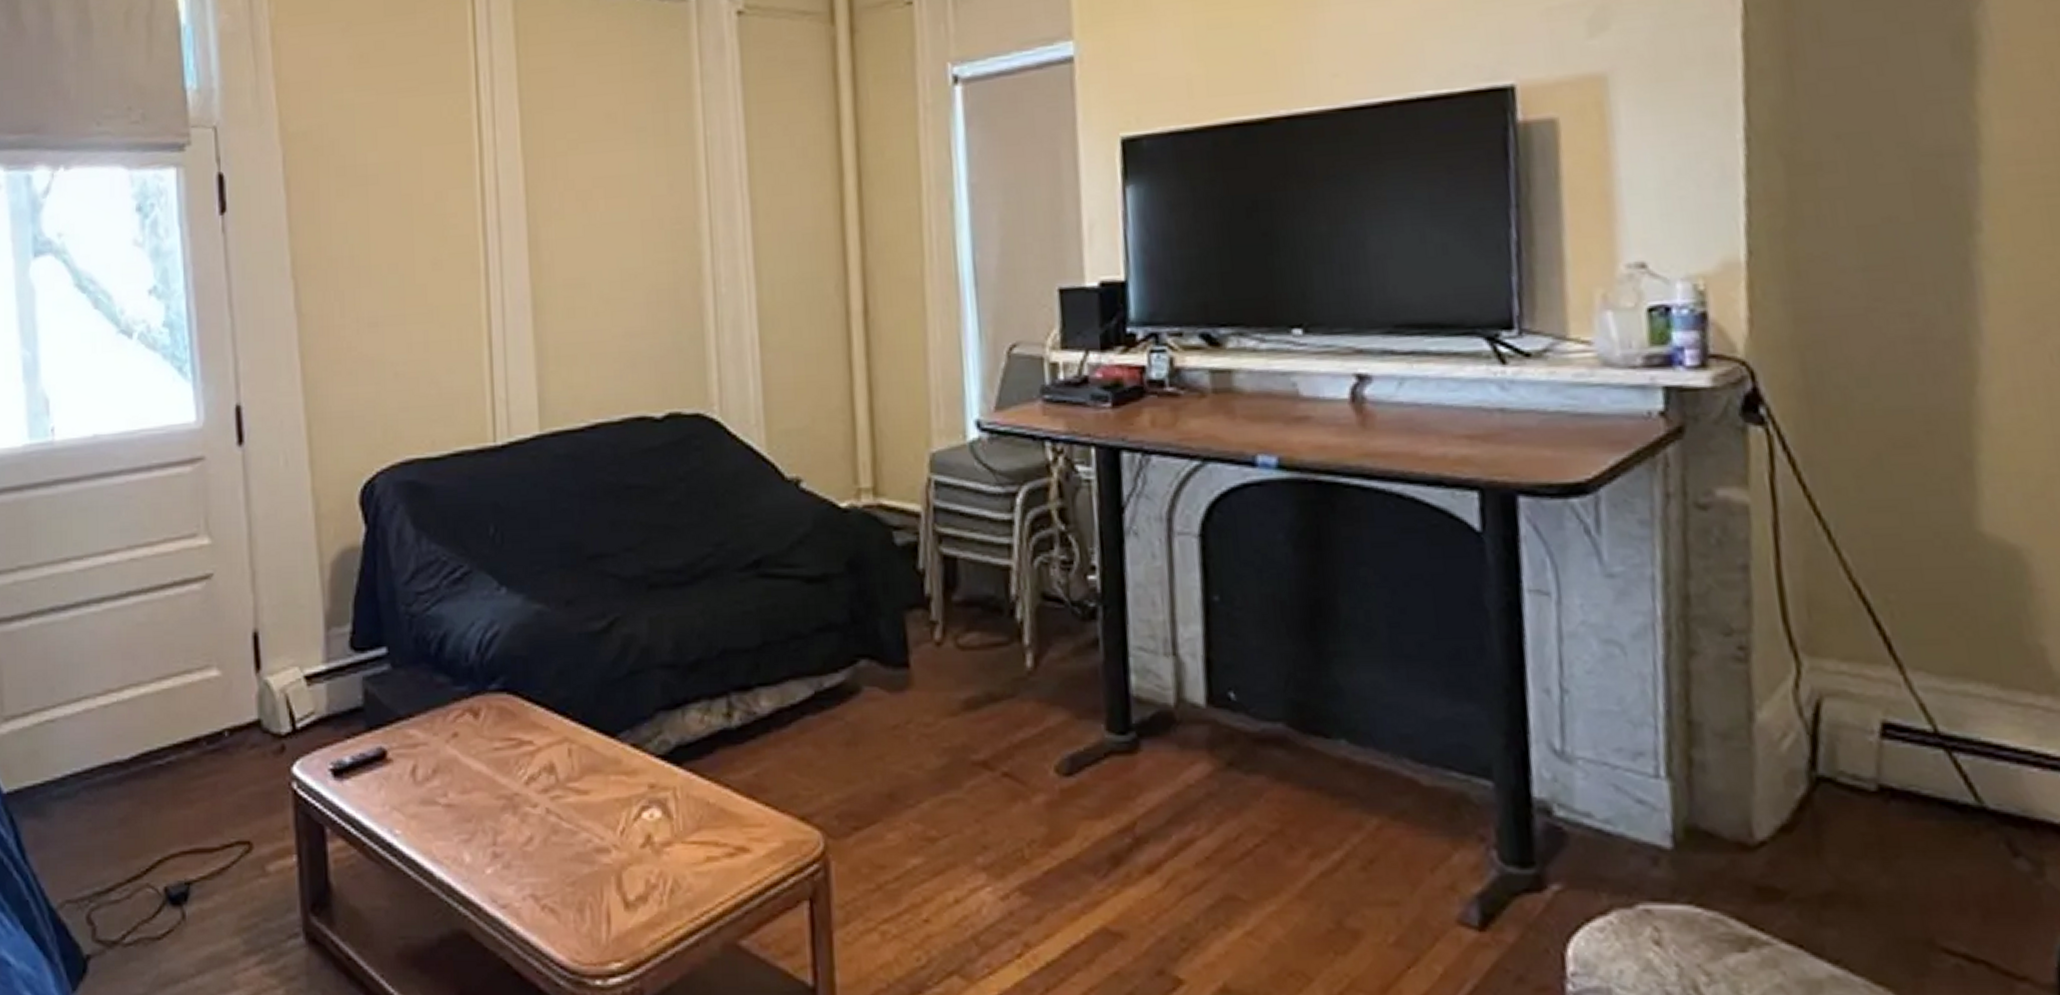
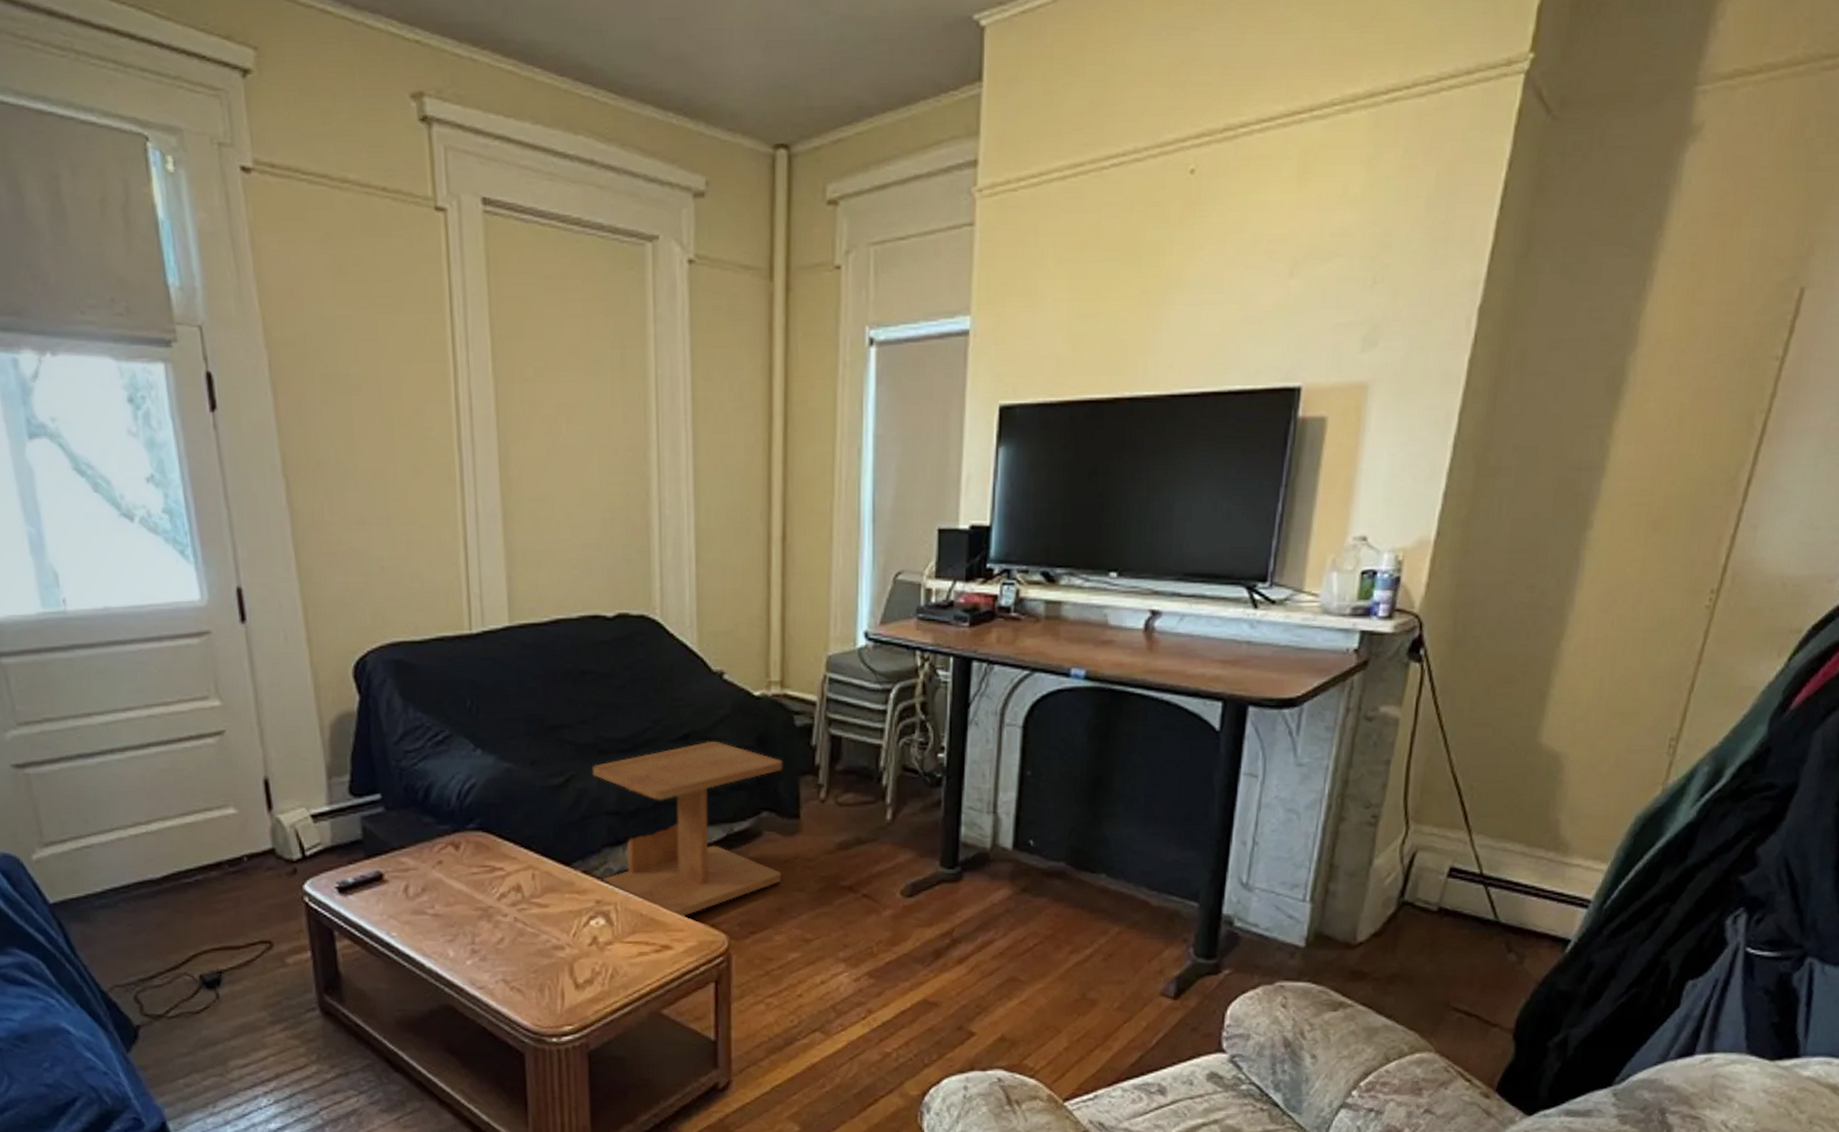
side table: none [641,567,891,807] -> present [592,741,783,917]

